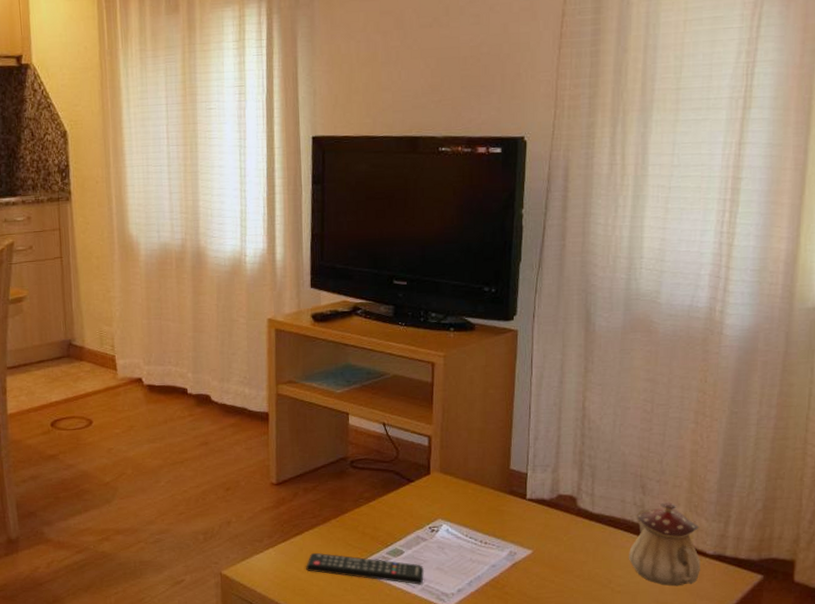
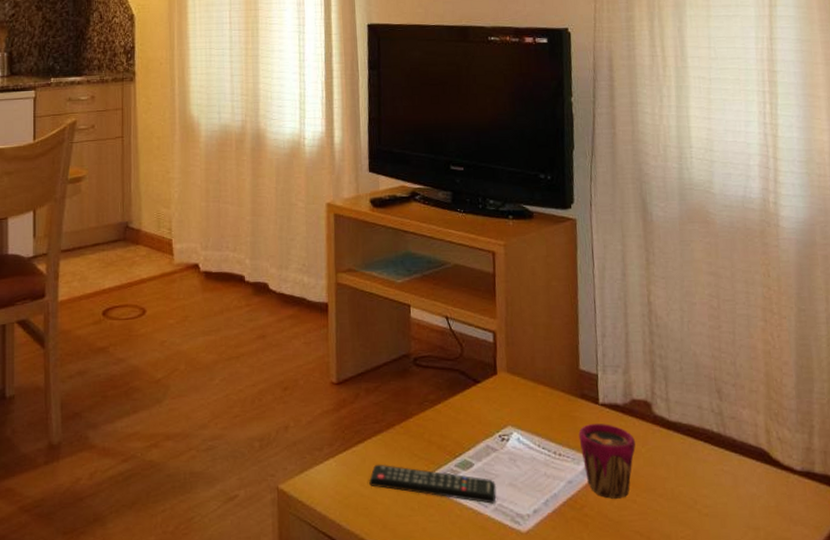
cup: none [505,515,558,580] -> present [578,423,636,499]
teapot: present [629,502,700,587] -> none [712,409,790,509]

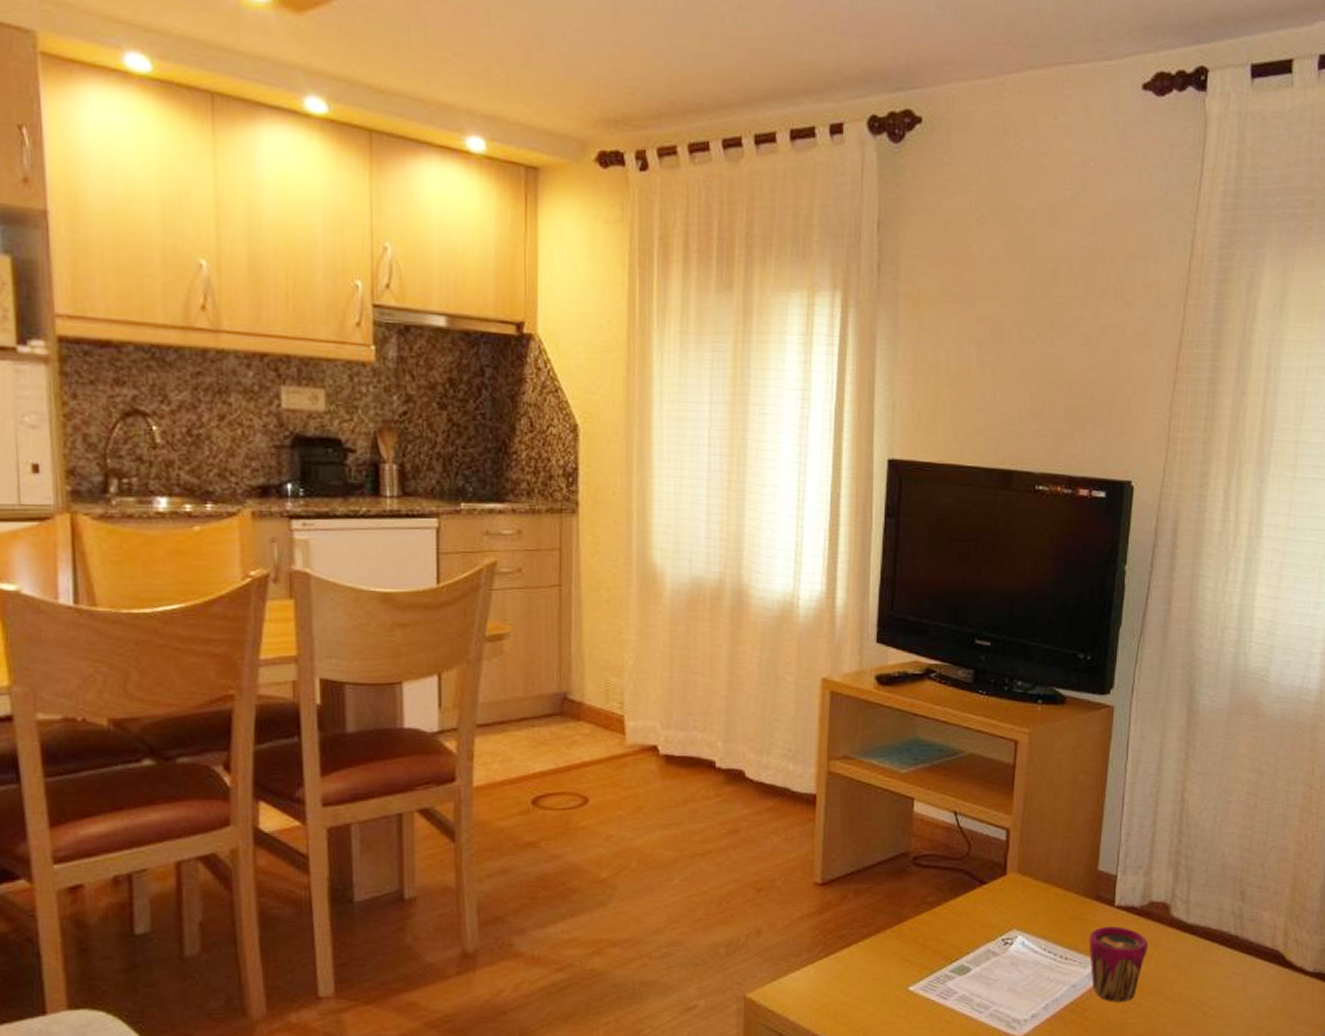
remote control: present [369,464,497,504] -> none [852,970,994,1009]

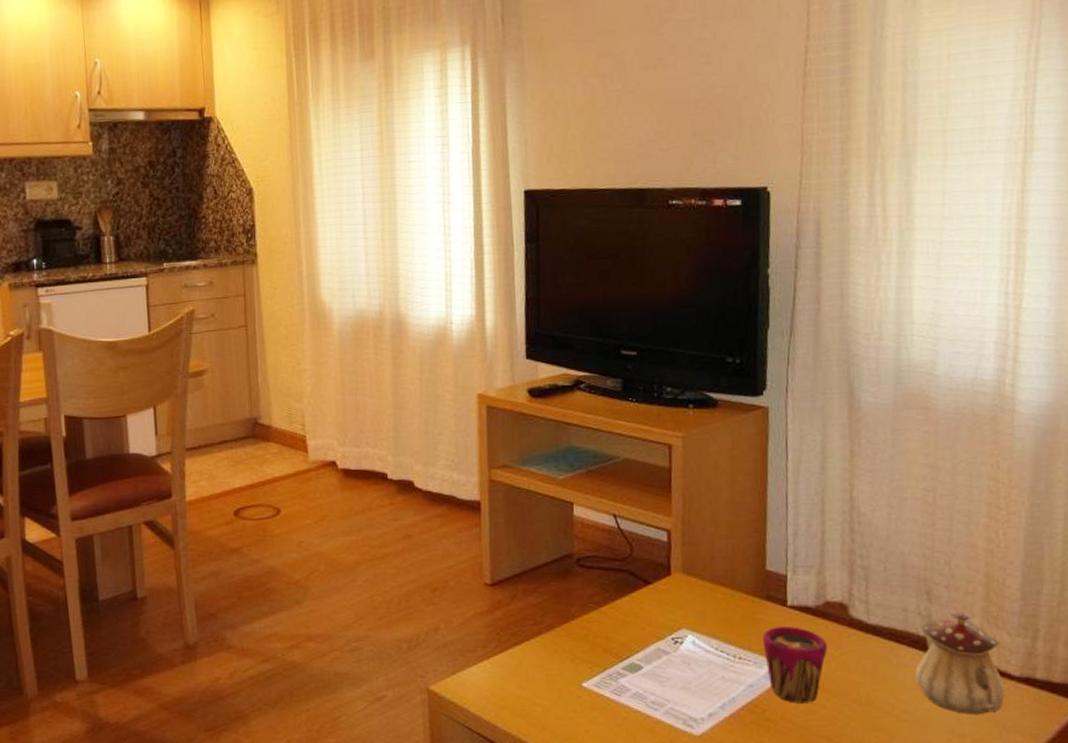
teapot: none [1224,911,1300,1009] -> present [915,611,1005,715]

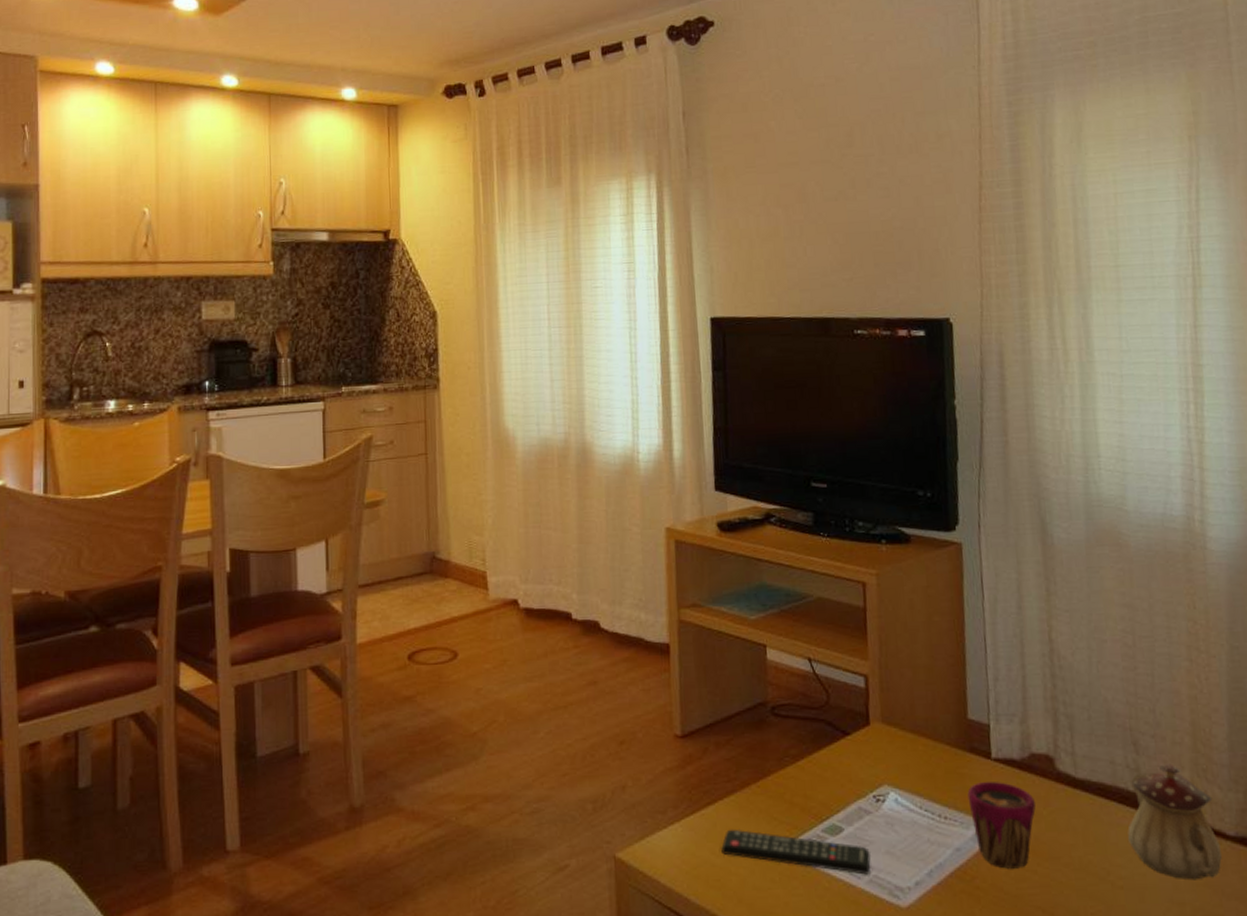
remote control: none [527,666,668,707] -> present [721,829,872,875]

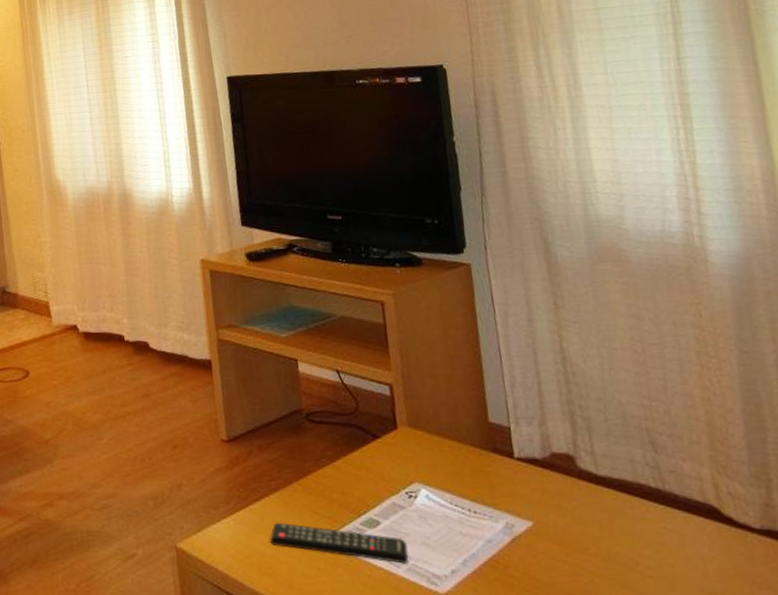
cup: present [967,781,1036,869] -> none [494,478,561,559]
teapot: present [1127,764,1222,880] -> none [650,461,749,571]

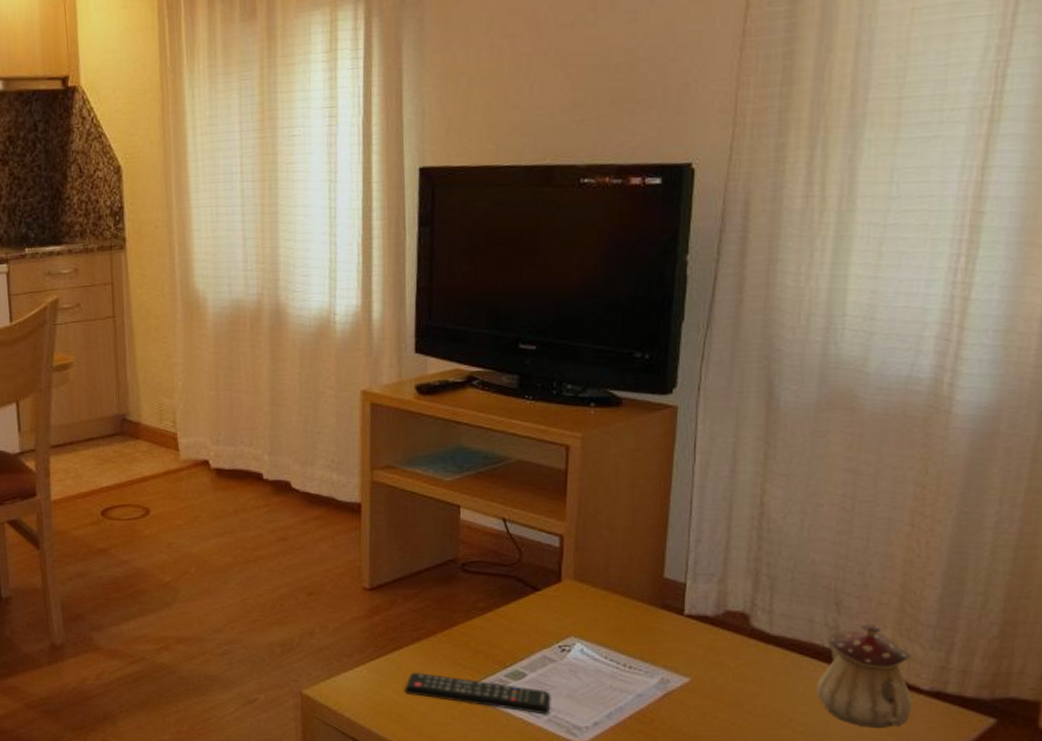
teapot: none [650,461,749,571] -> present [817,623,912,729]

